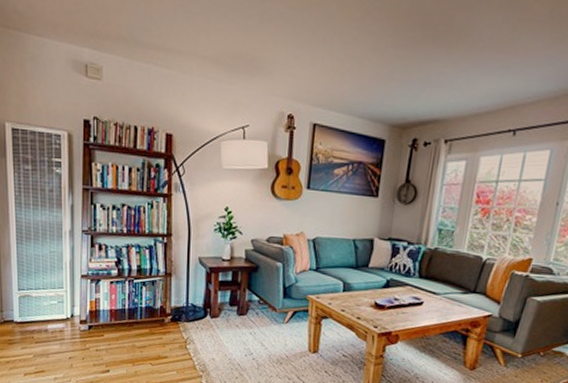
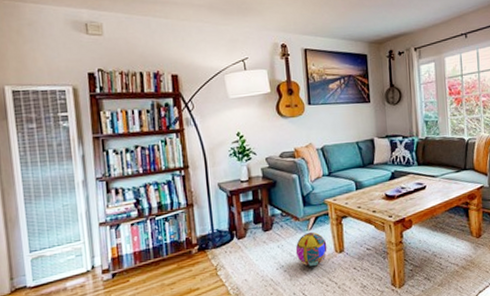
ball: none [267,325,302,360] -> present [295,231,327,266]

